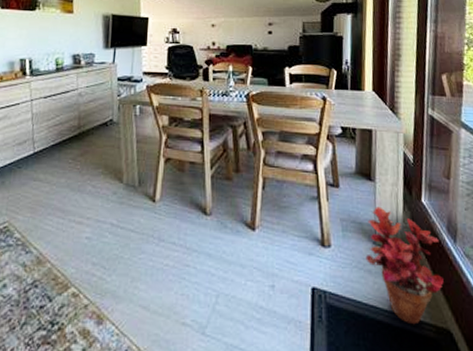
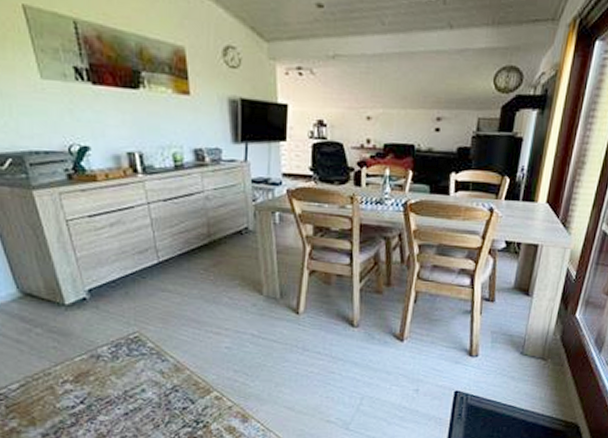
potted plant: present [365,206,444,325] -> none [510,320,585,420]

